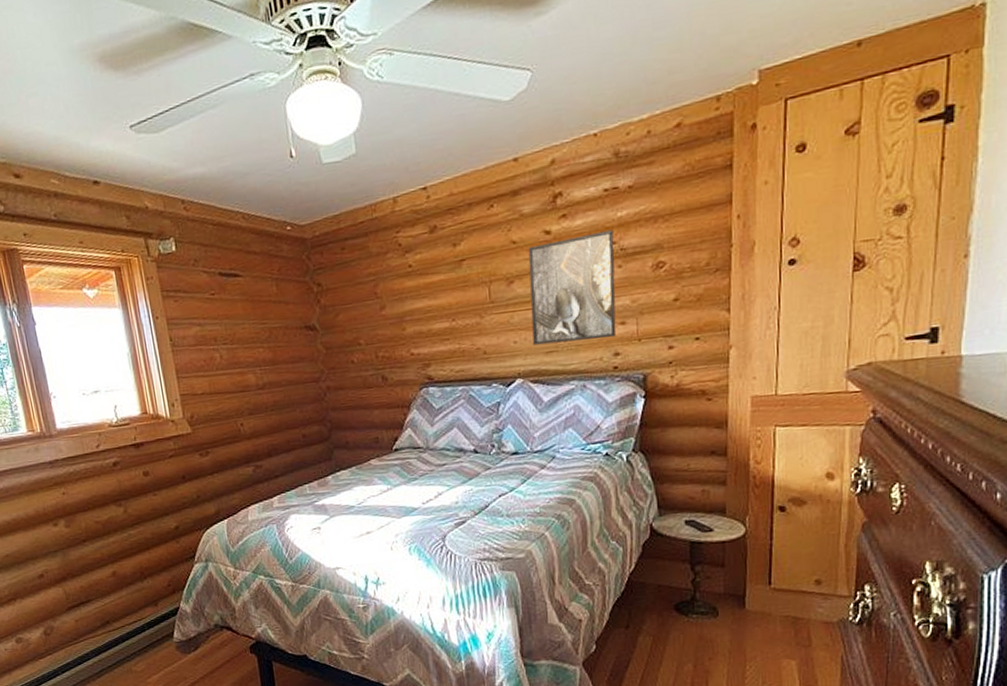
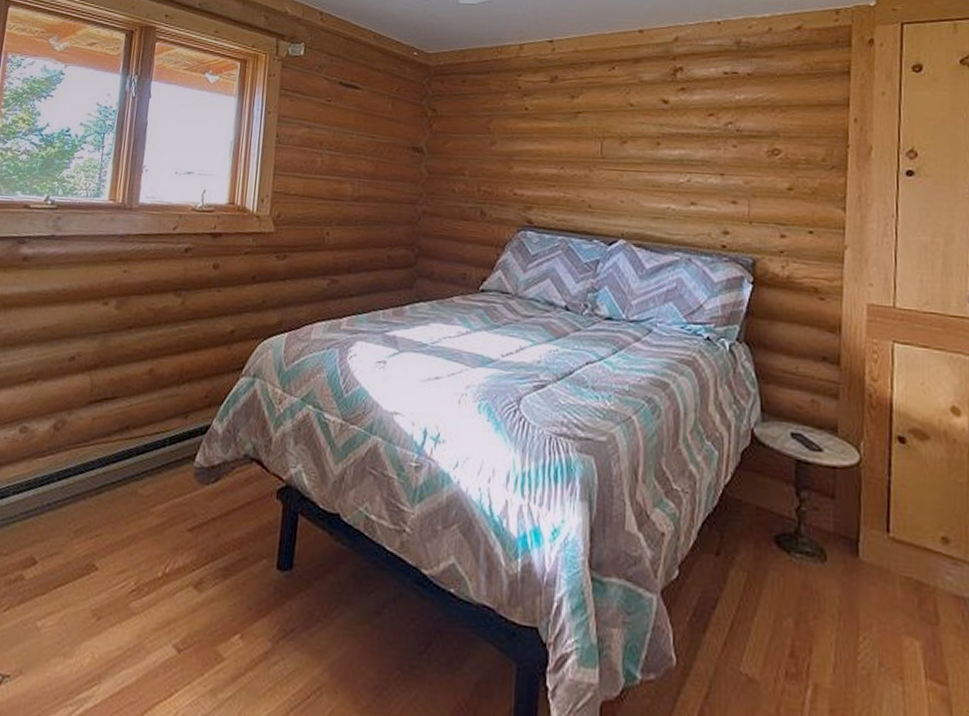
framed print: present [528,229,617,346] -> none [640,110,730,215]

